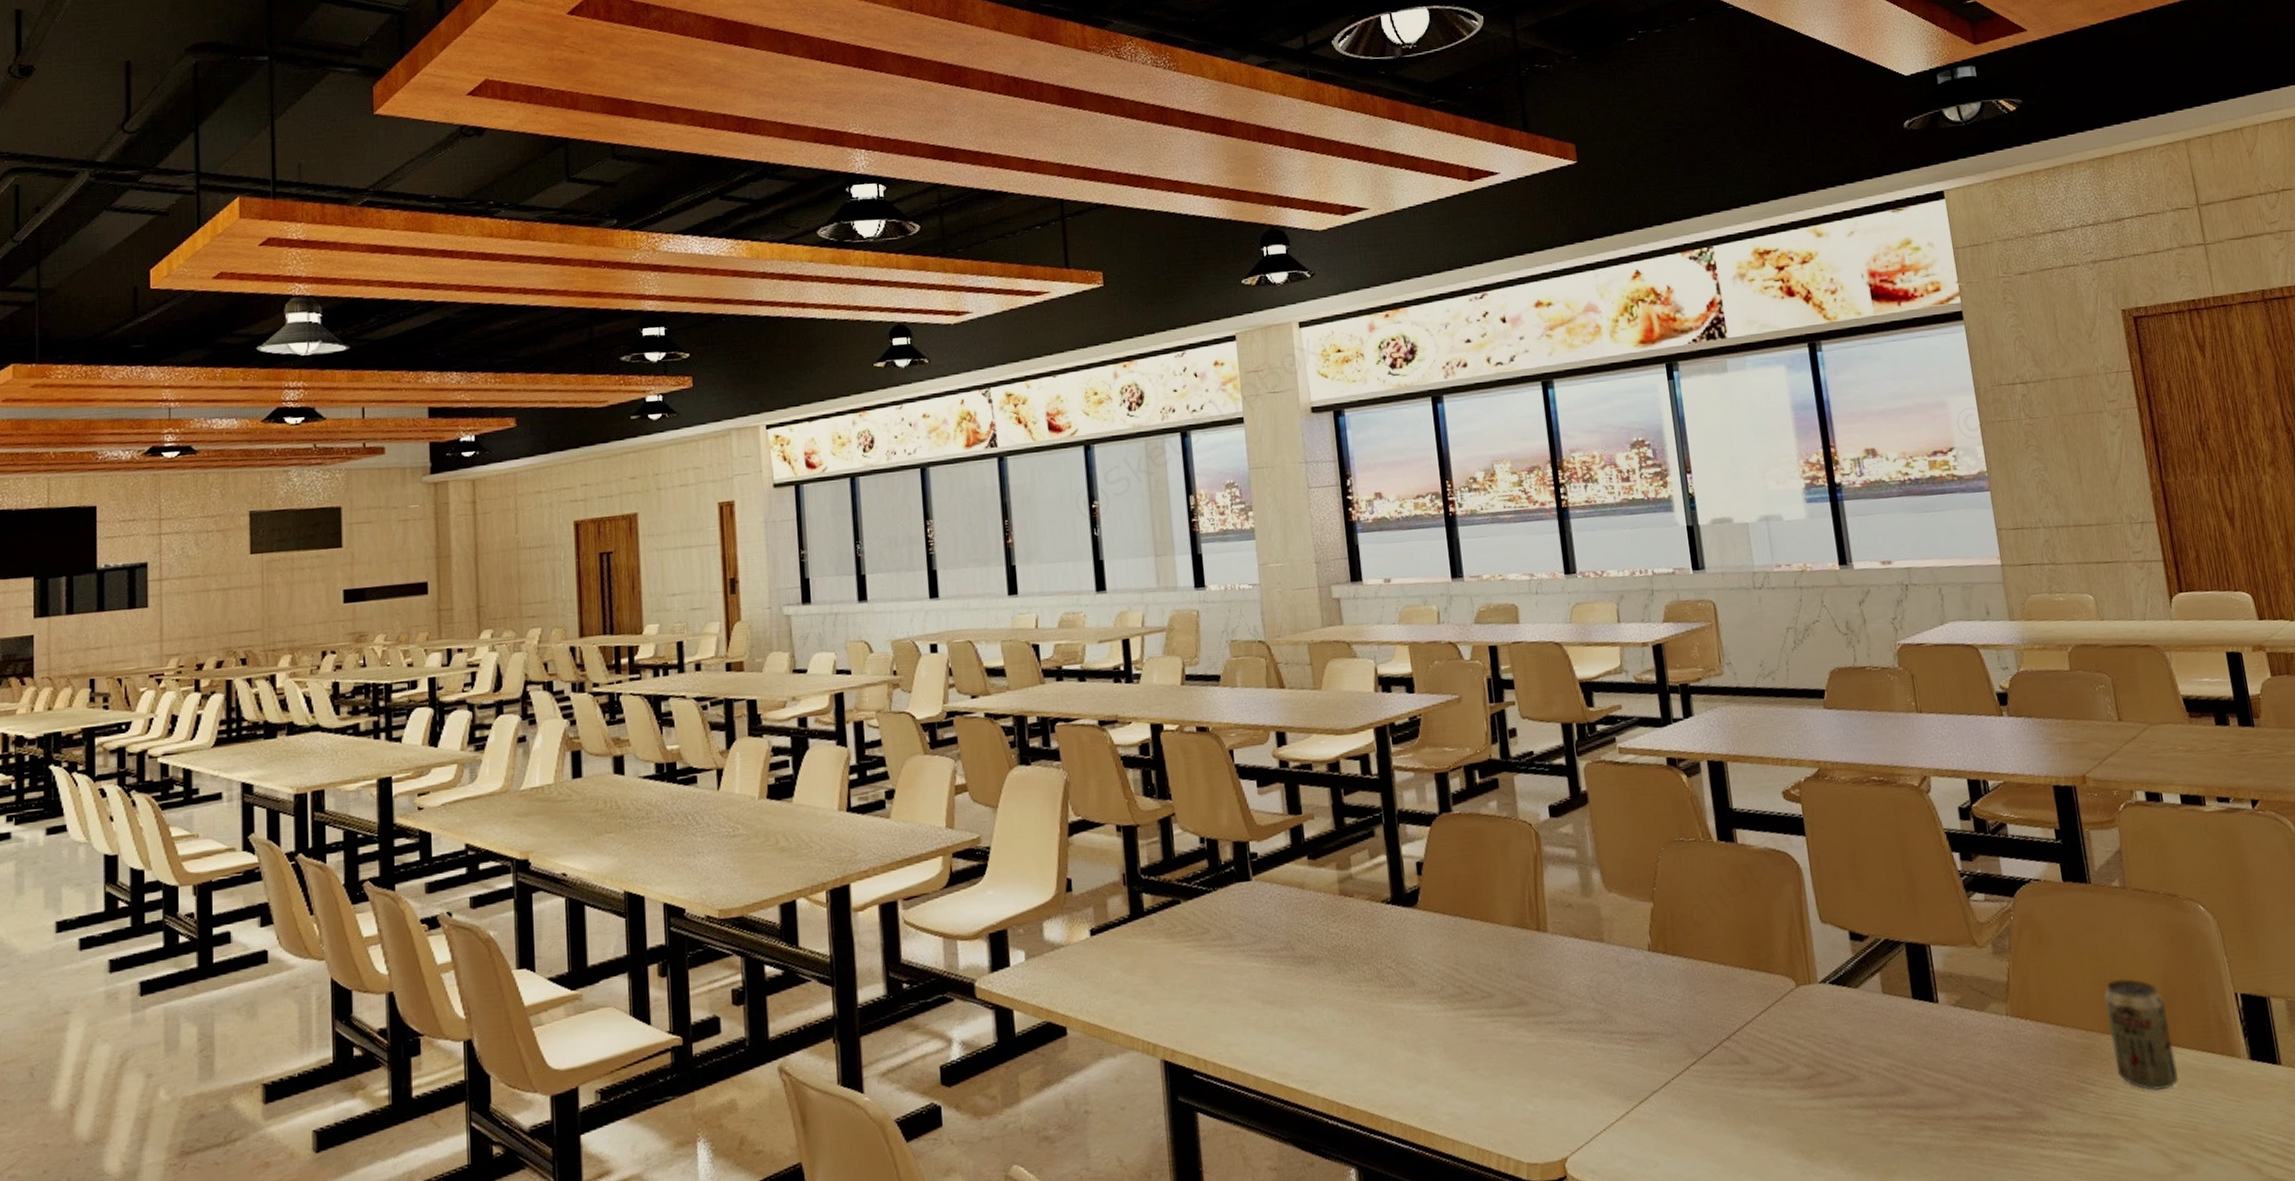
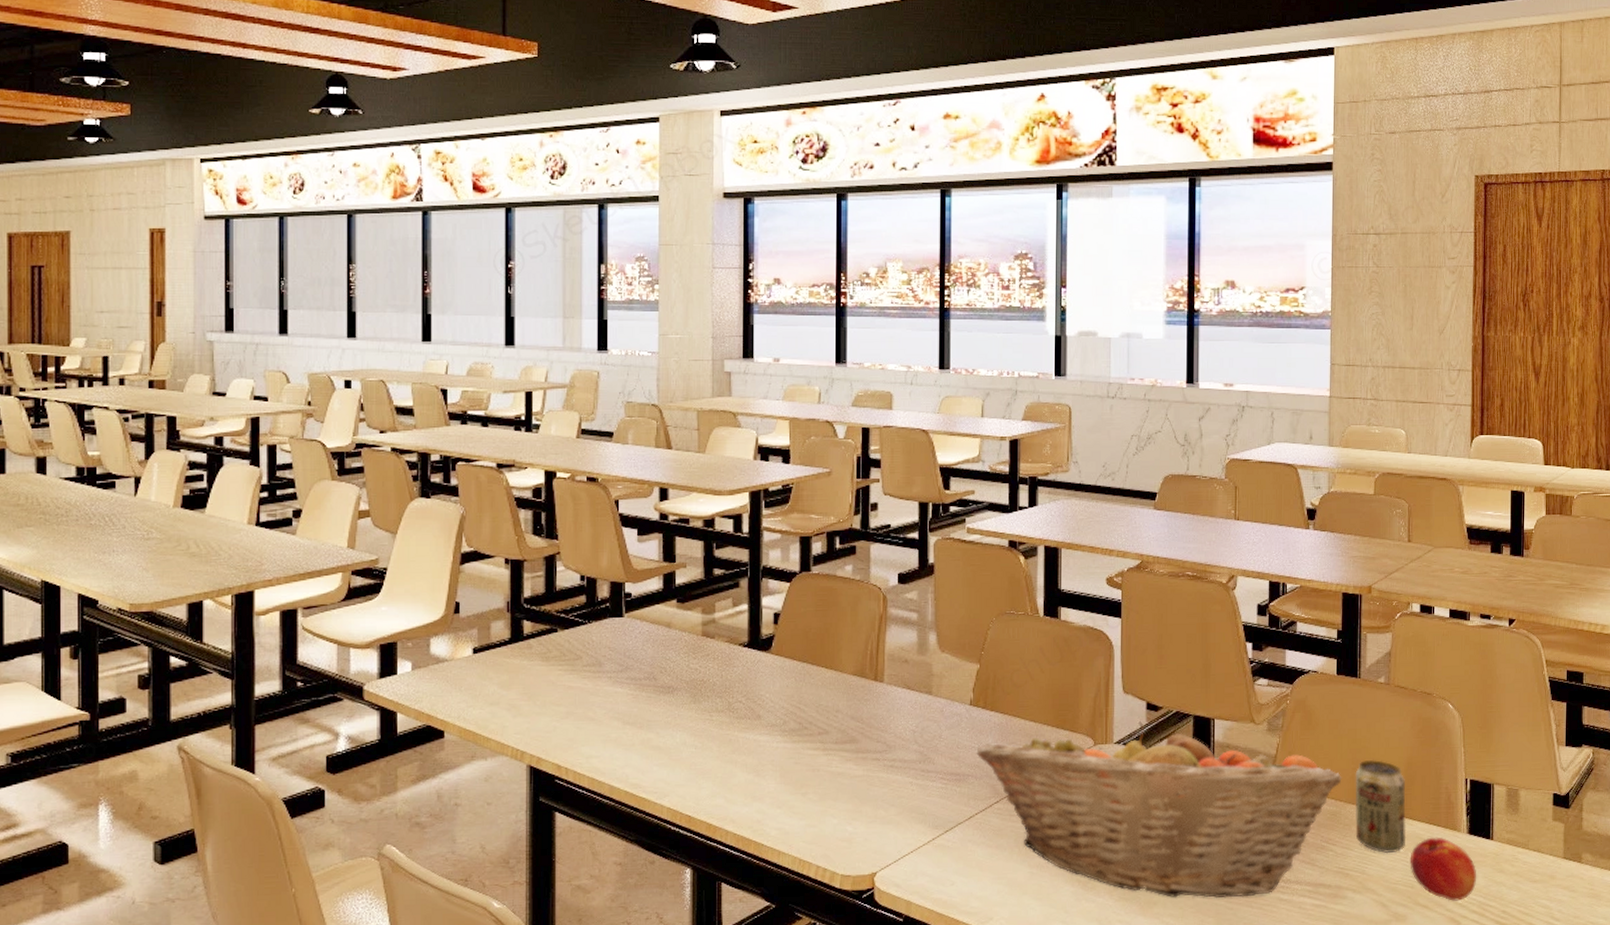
fruit basket: none [1663,954,2090,1163] -> present [976,721,1342,898]
peach: none [2186,1066,2271,1144] -> present [1410,837,1477,901]

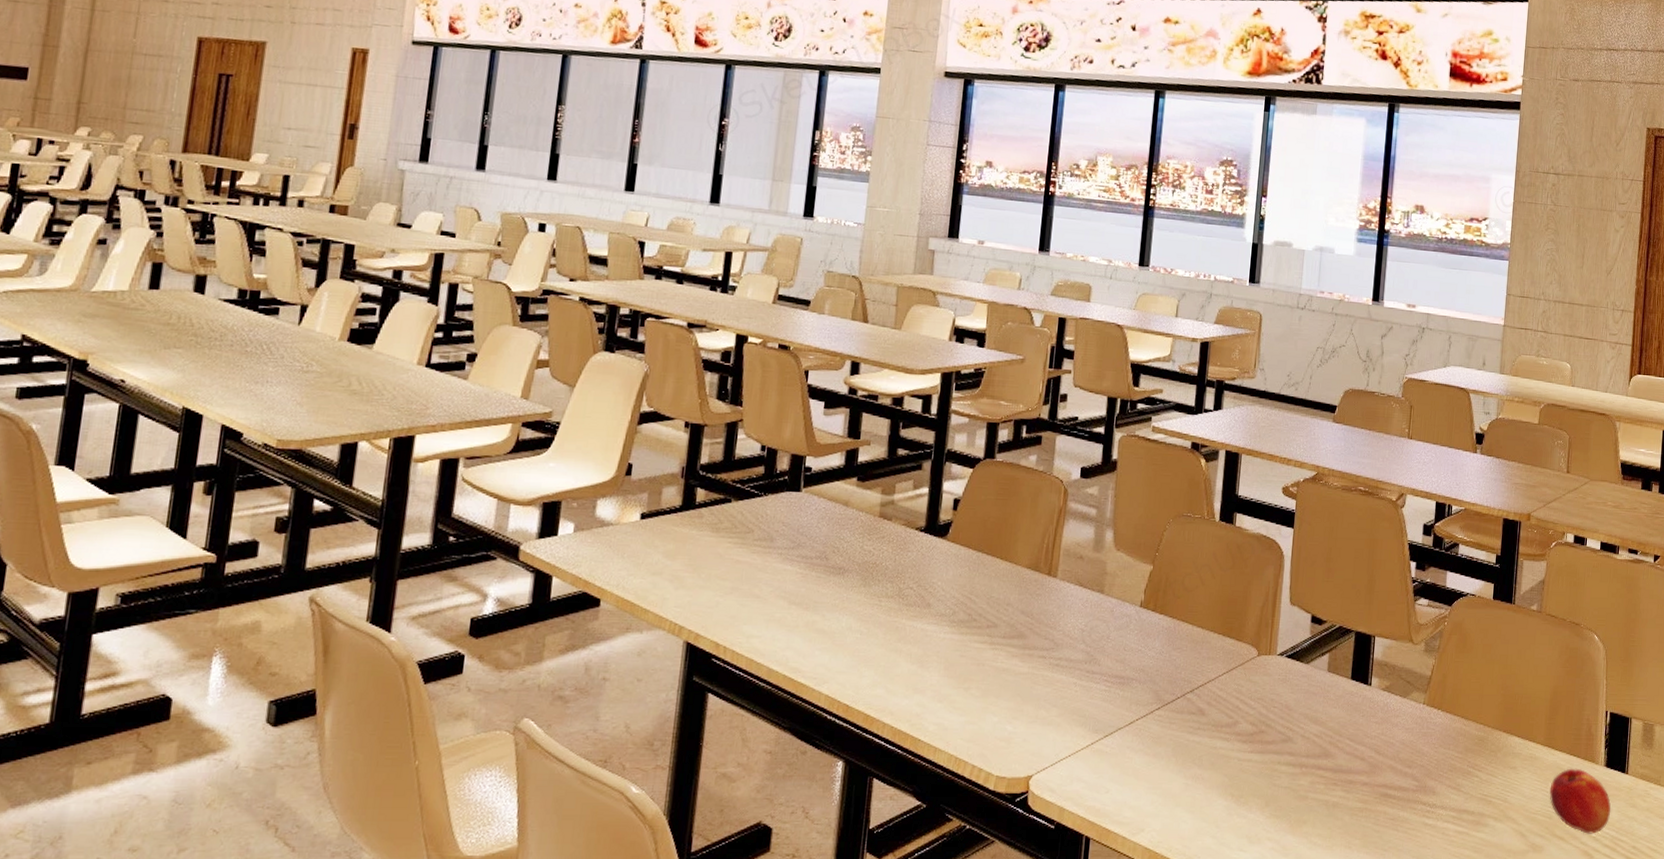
fruit basket: present [976,721,1342,898] -> none [1142,634,1492,820]
beverage can: present [1355,759,1407,854] -> none [1500,686,1550,783]

